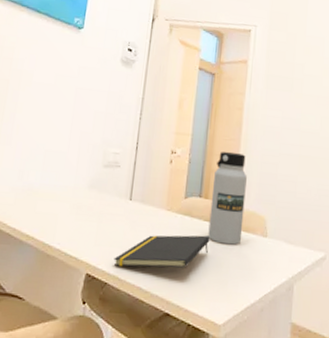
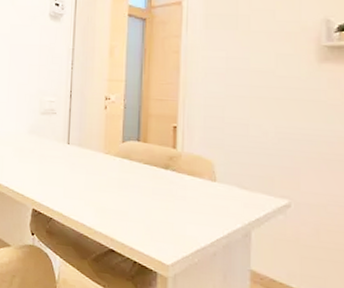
notepad: present [113,235,210,268] -> none [57,176,152,209]
water bottle: present [208,151,247,245] -> none [149,95,189,189]

